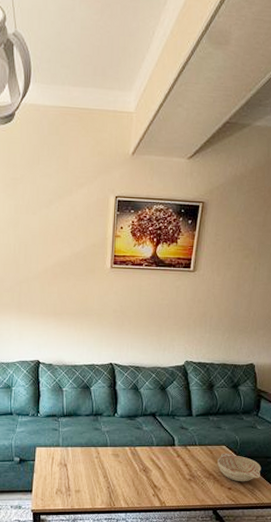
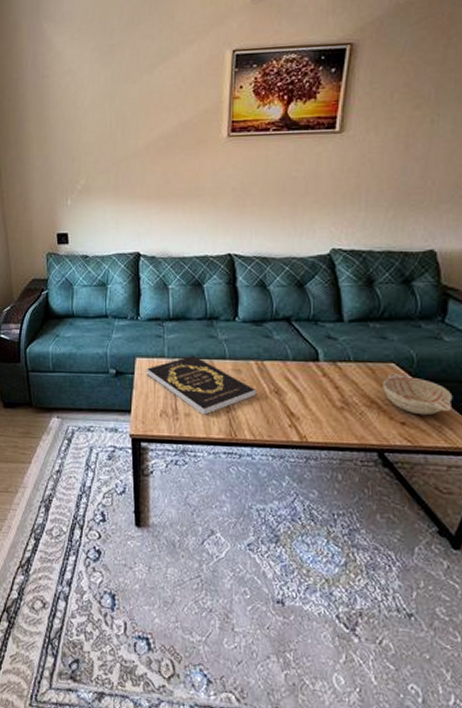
book: none [44,444,130,491] -> present [146,355,257,415]

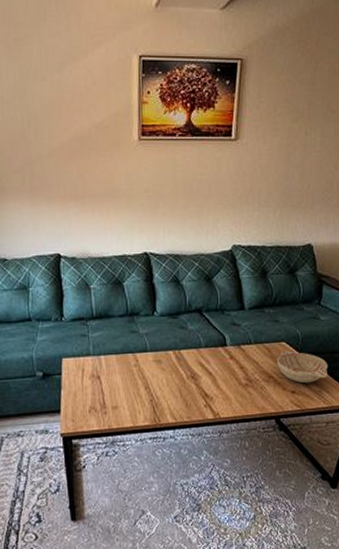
book: present [146,355,257,415] -> none [73,350,176,406]

